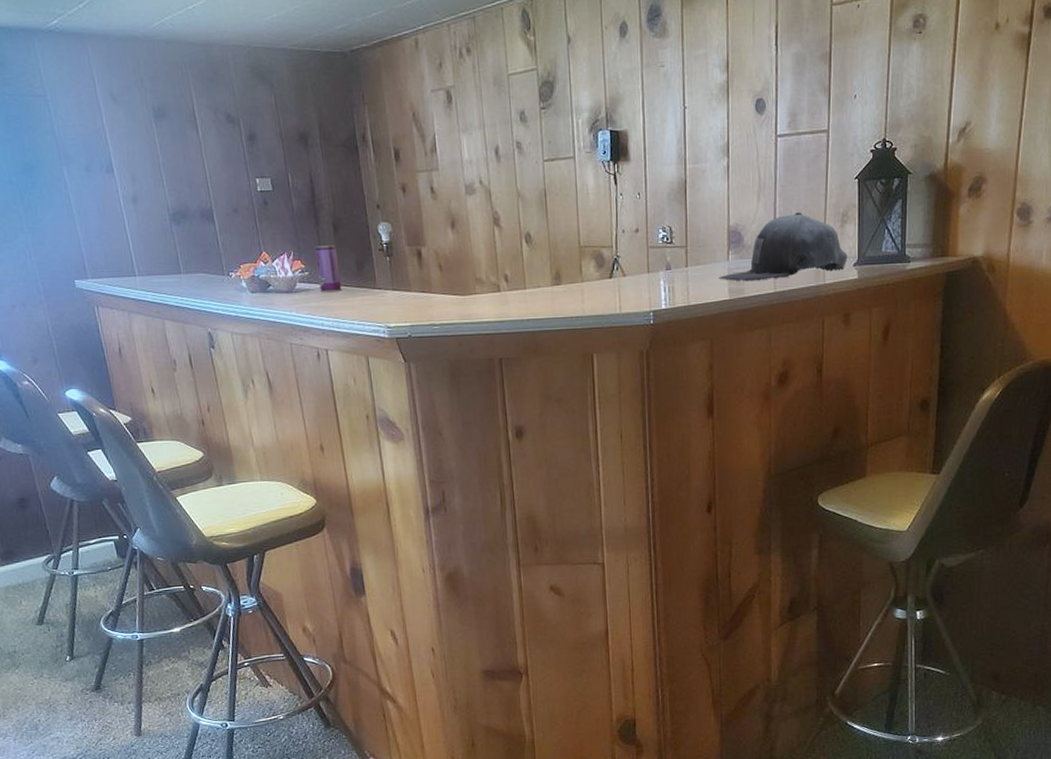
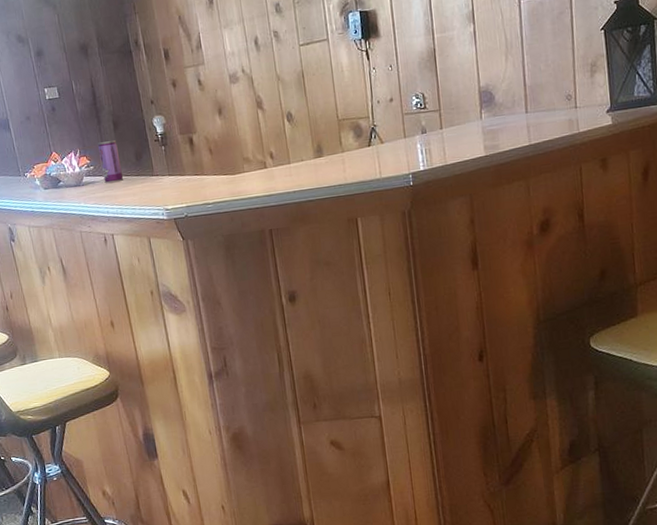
baseball cap: present [719,212,848,282] -> none [473,67,600,138]

